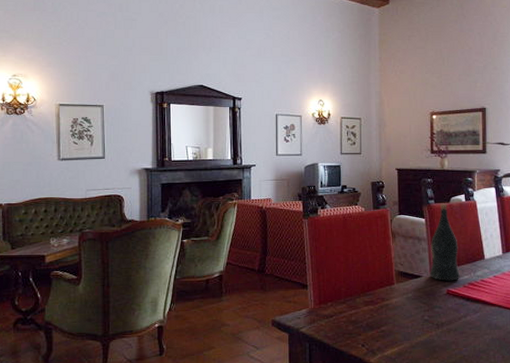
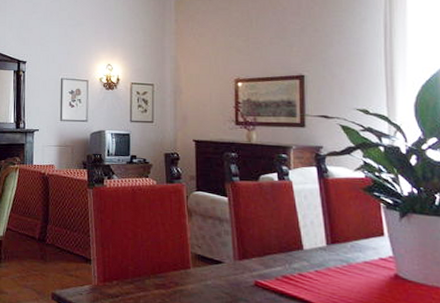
wine bottle: present [429,204,460,281] -> none [233,182,271,272]

